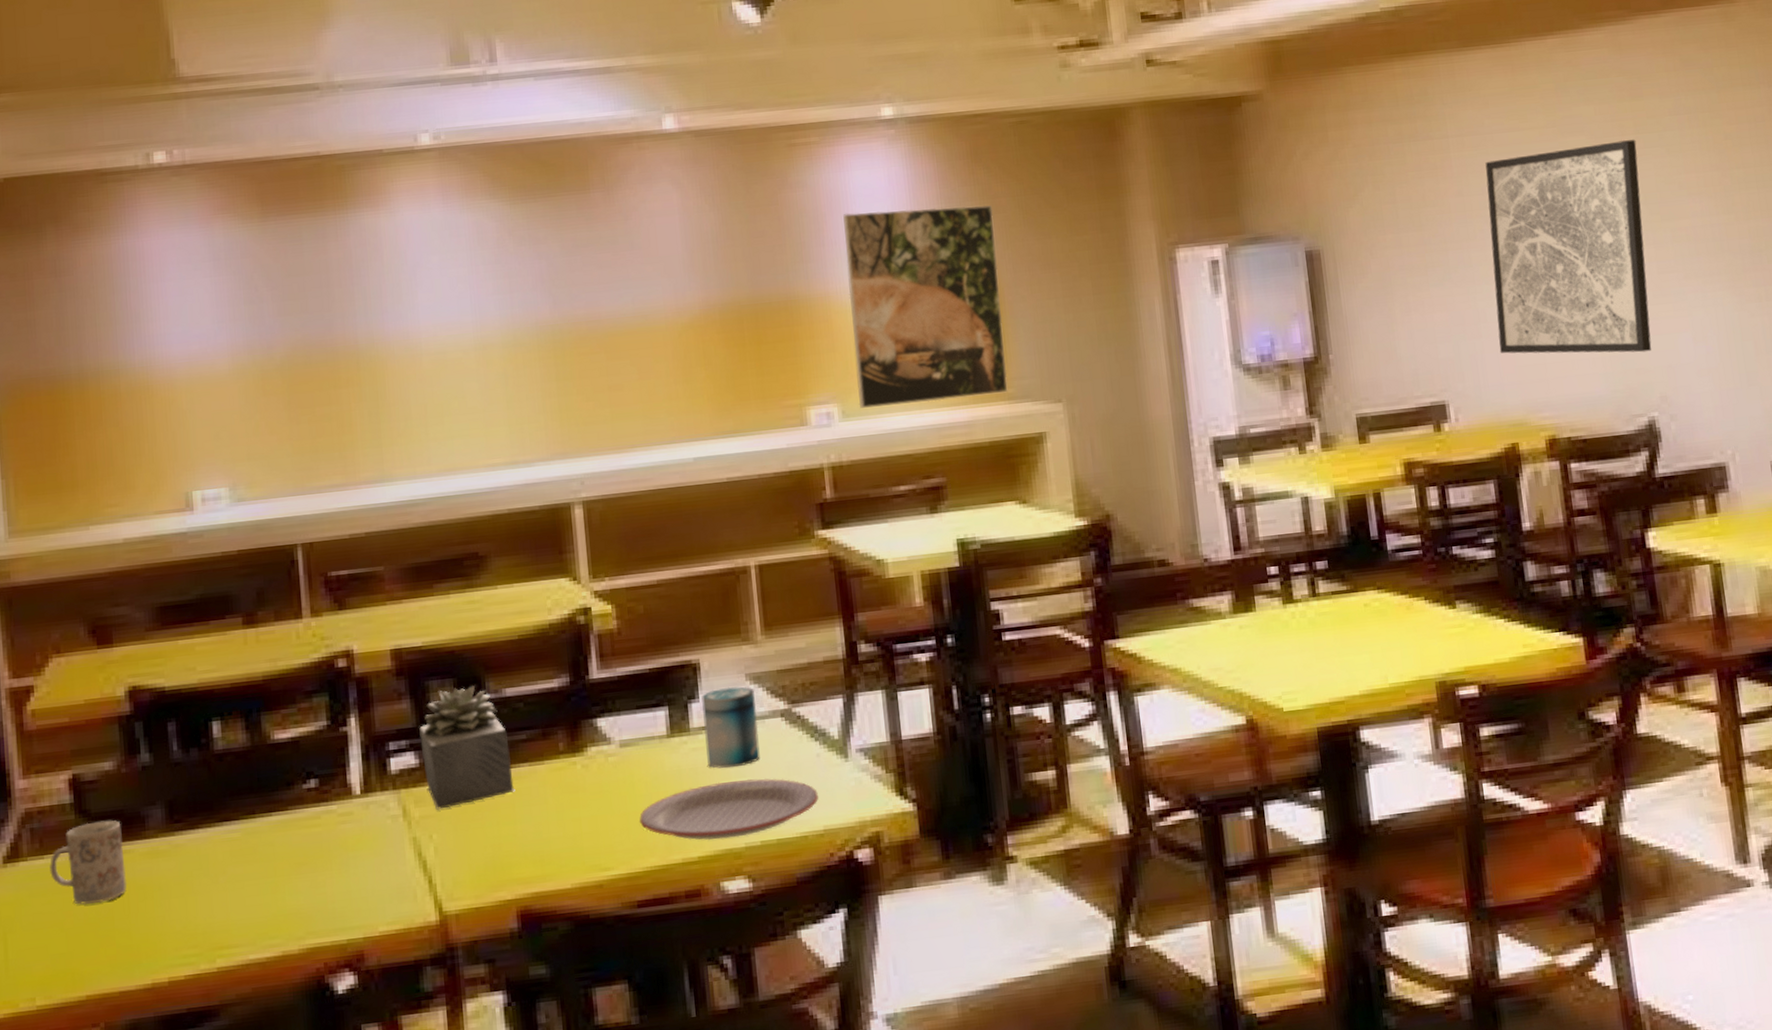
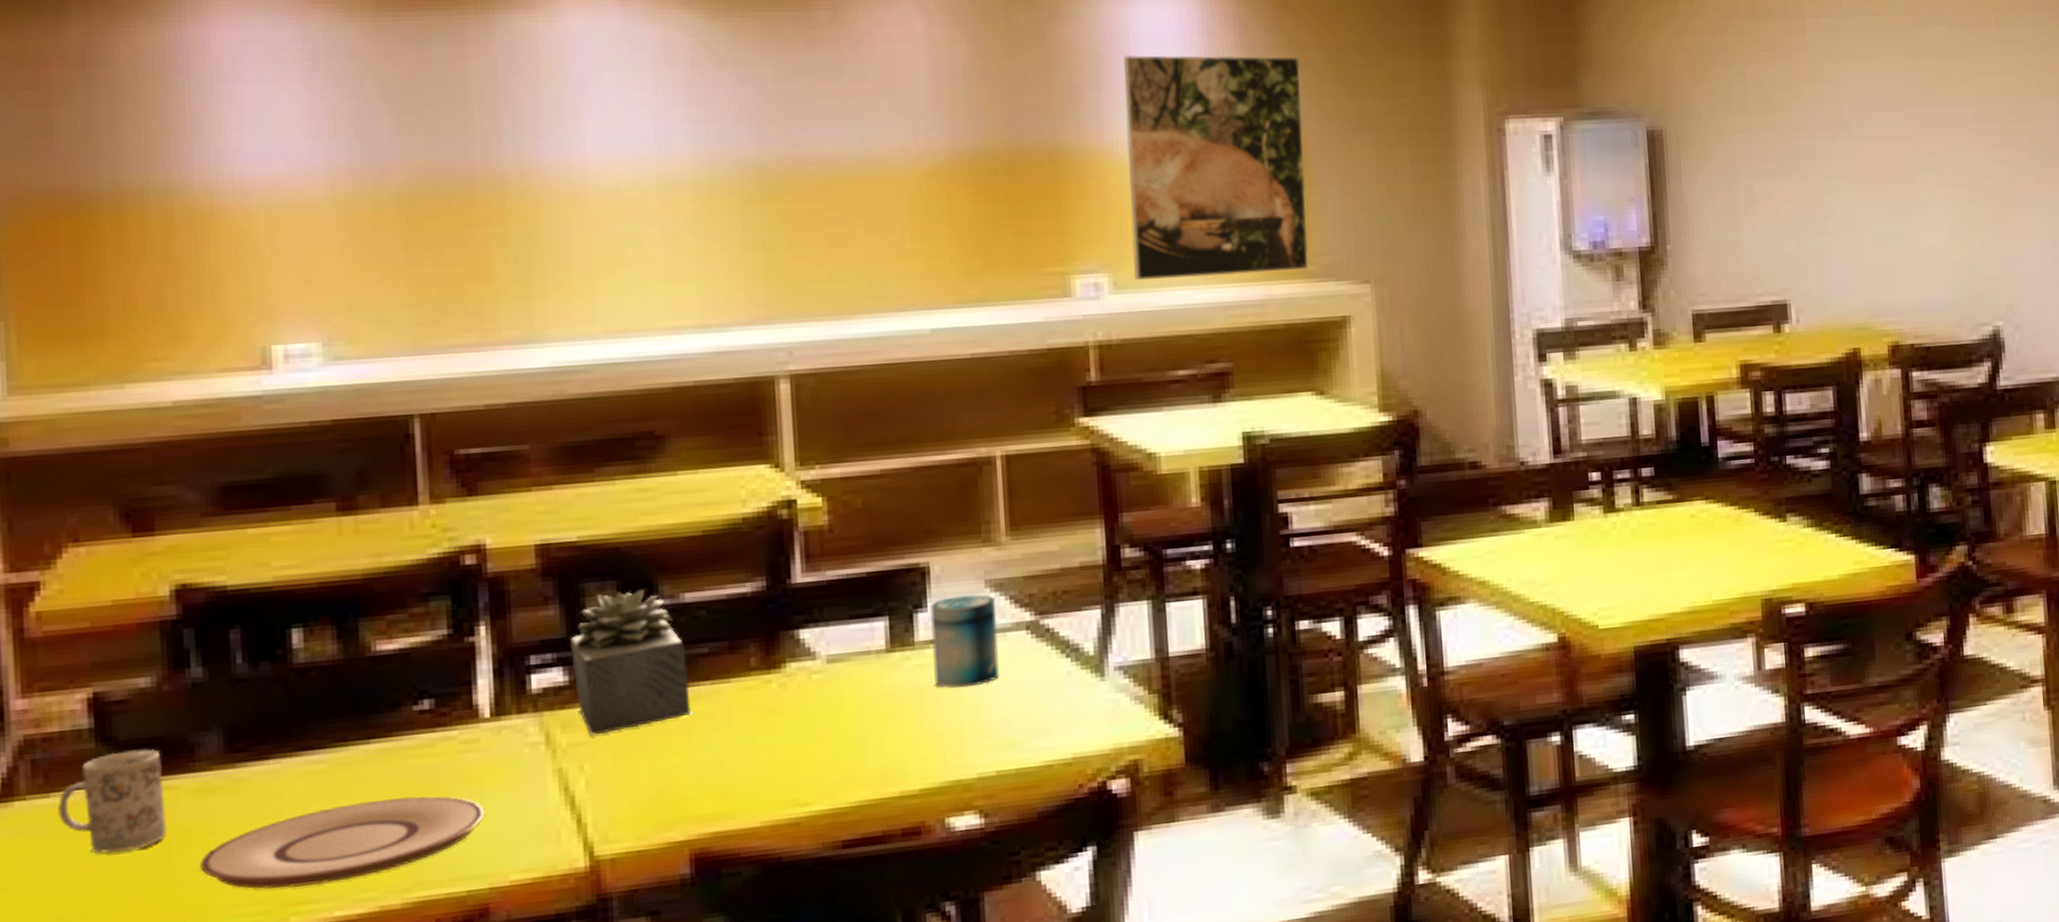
plate: none [151,860,359,936] -> present [200,796,485,889]
plate: present [639,778,818,841] -> none [848,699,1067,771]
wall art: present [1485,139,1652,354] -> none [1842,33,2001,258]

